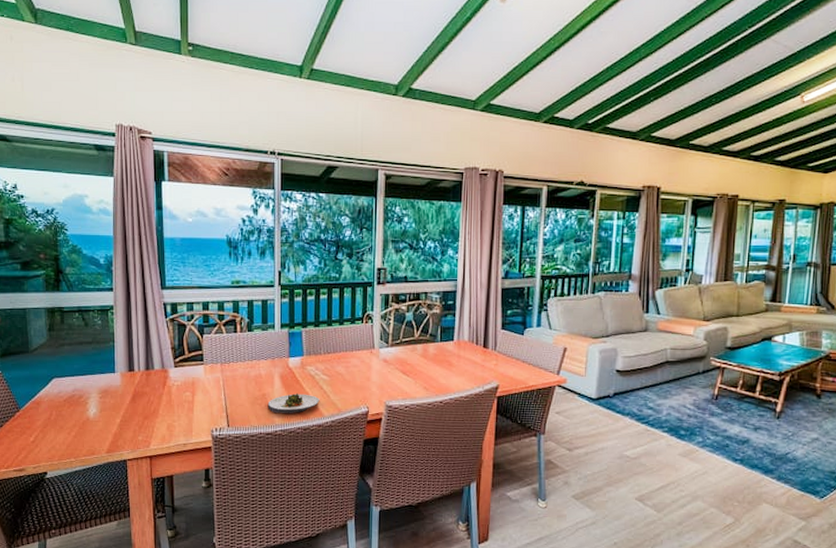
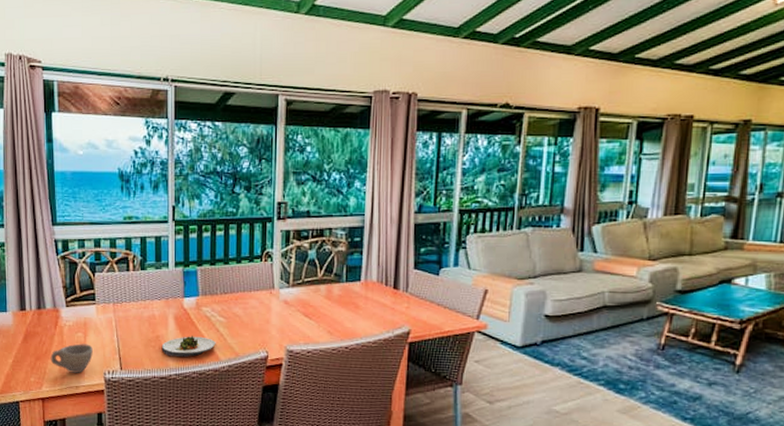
cup: none [158,402,201,431] -> present [50,343,93,373]

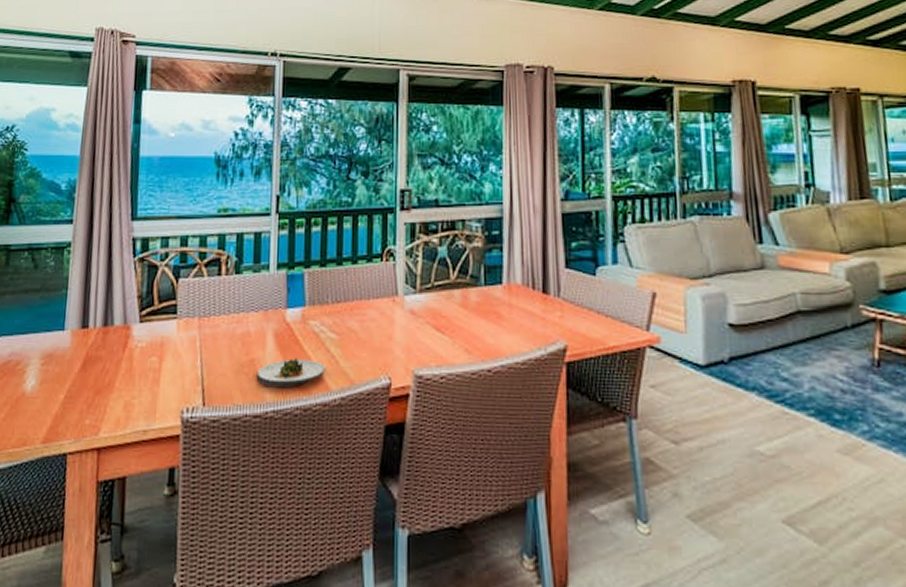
cup: present [50,343,93,373] -> none [113,371,169,412]

